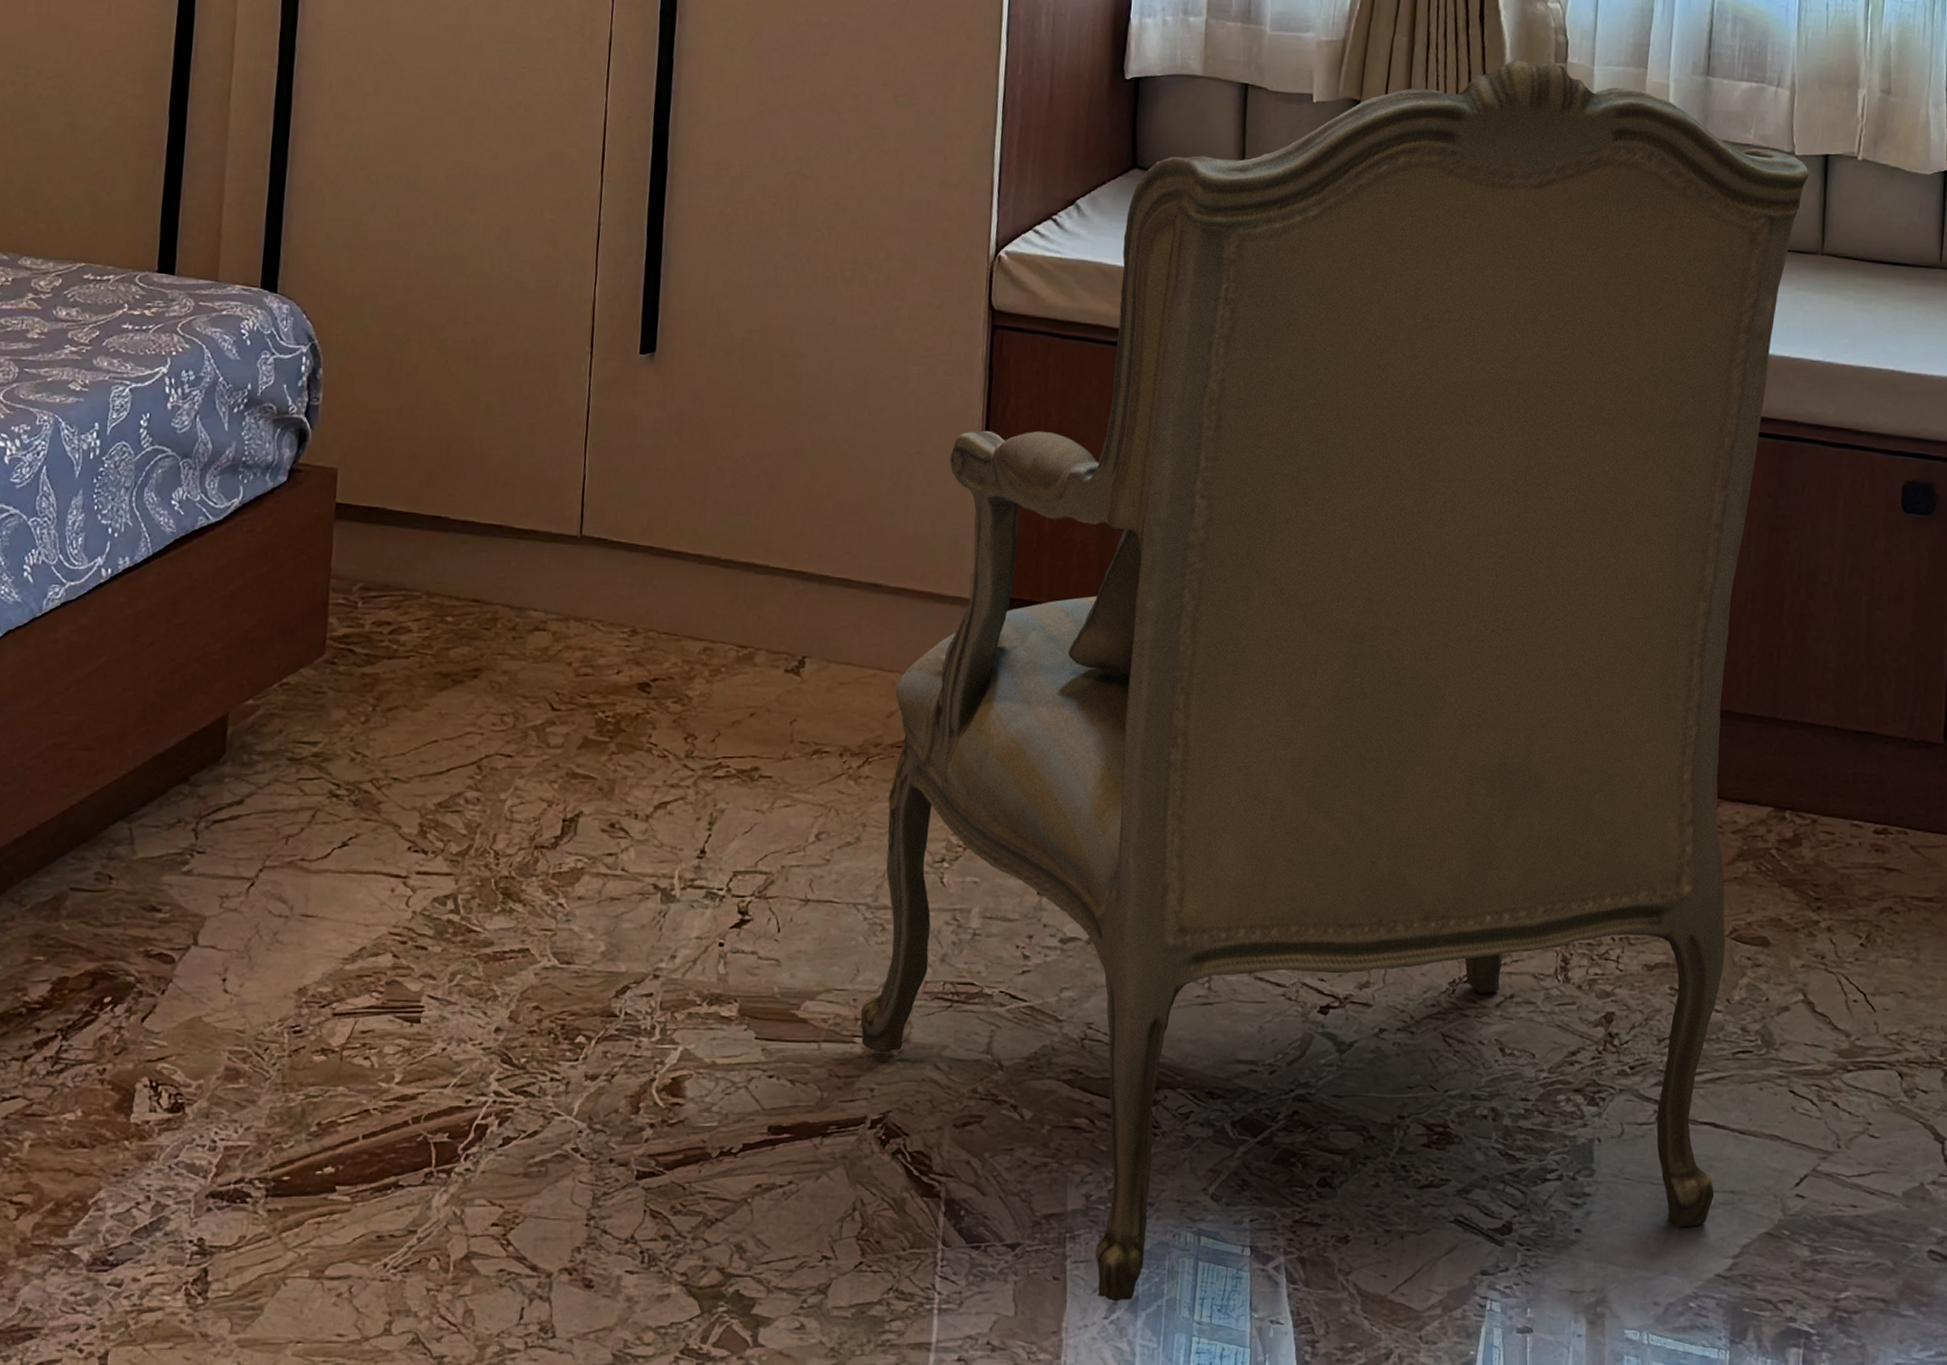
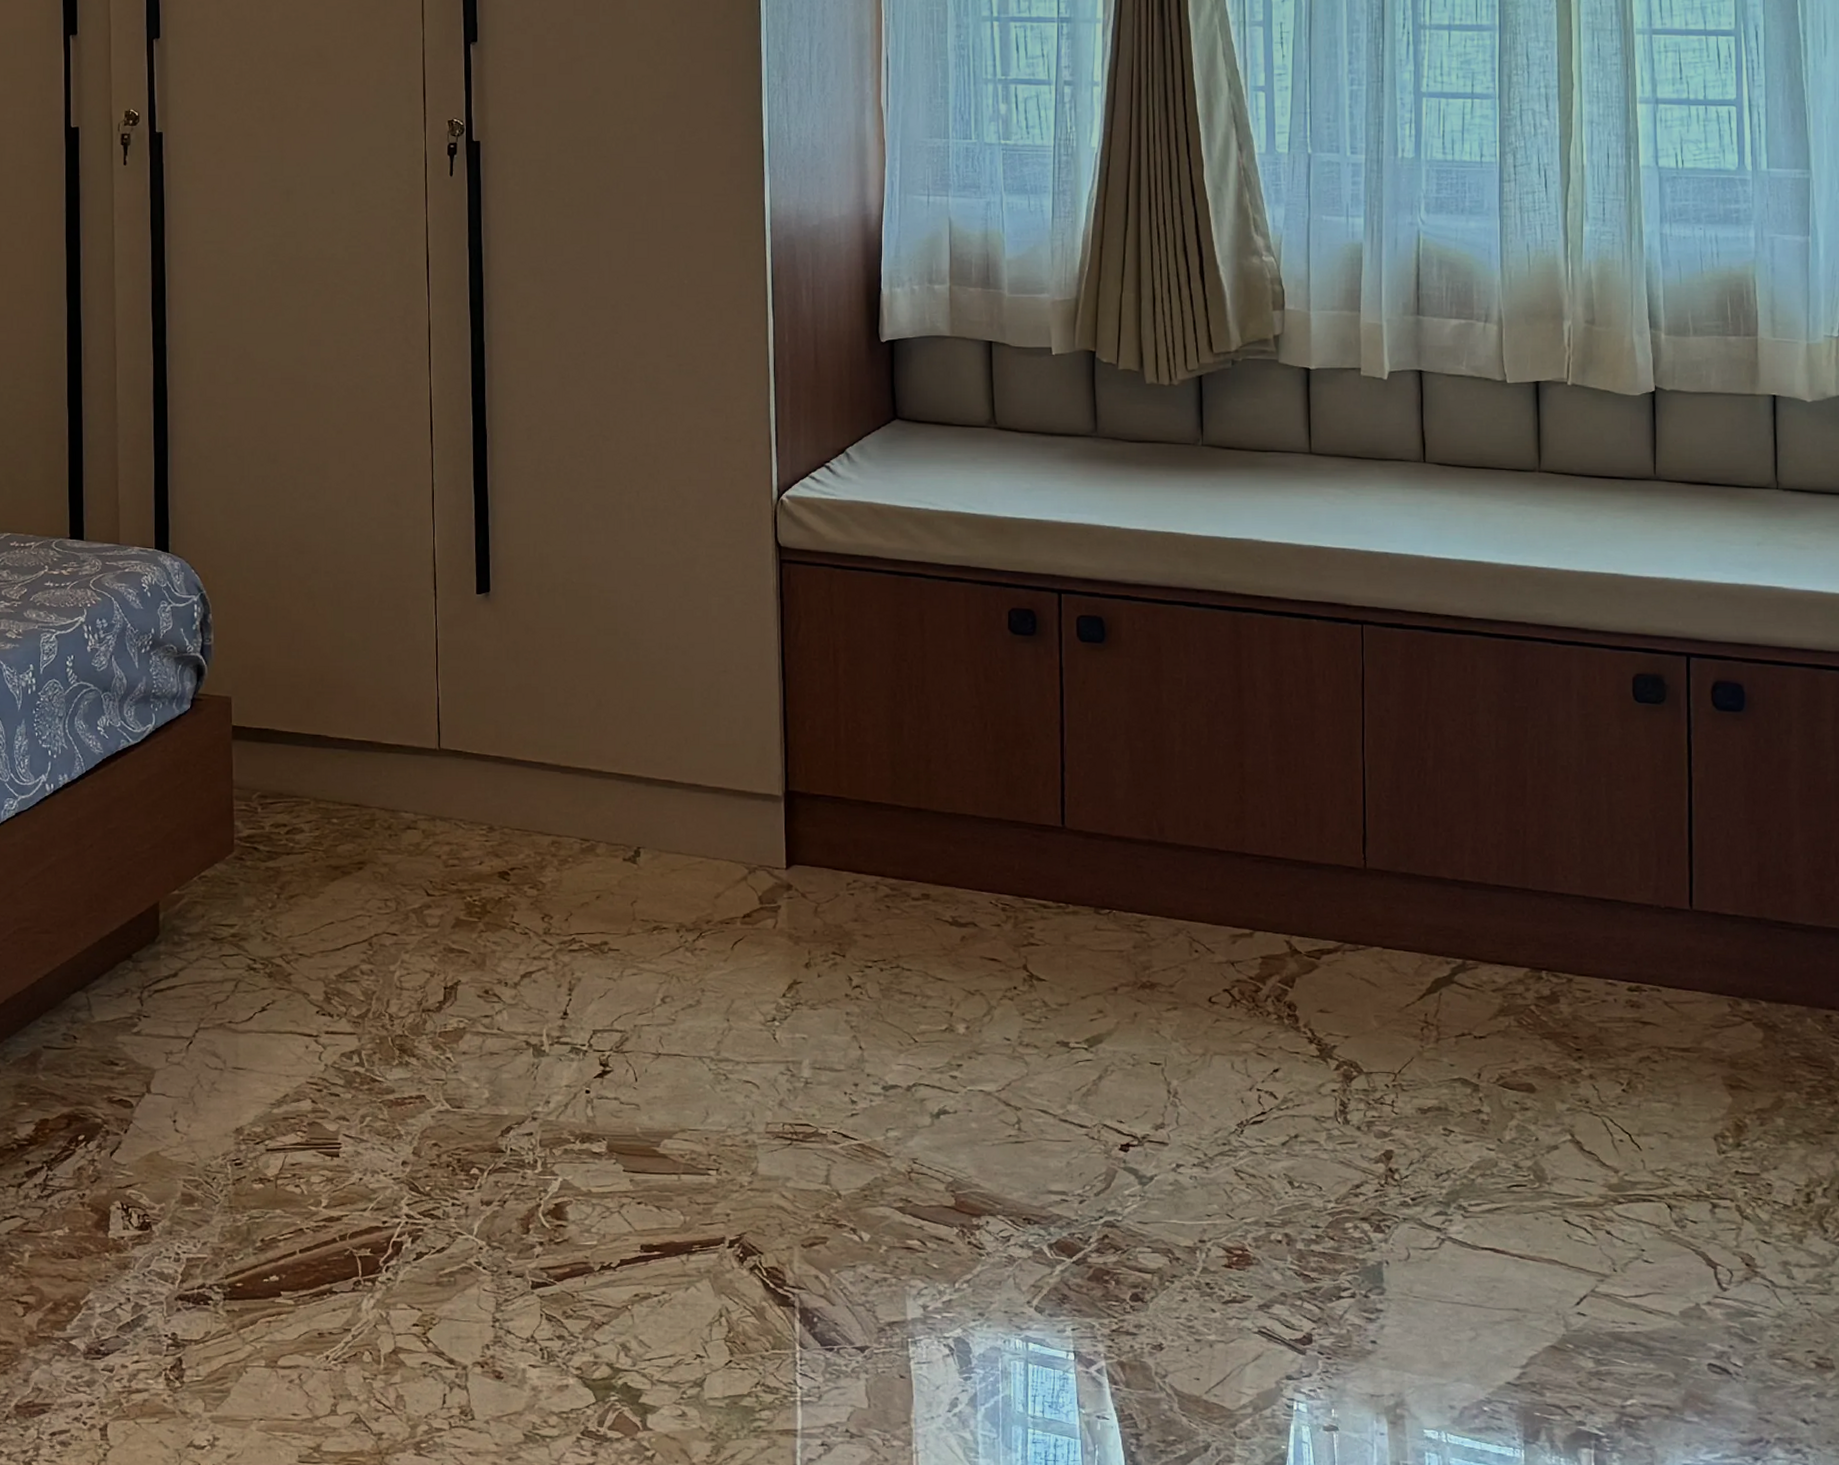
armchair: present [860,58,1809,1302] -> none [713,308,1522,1398]

